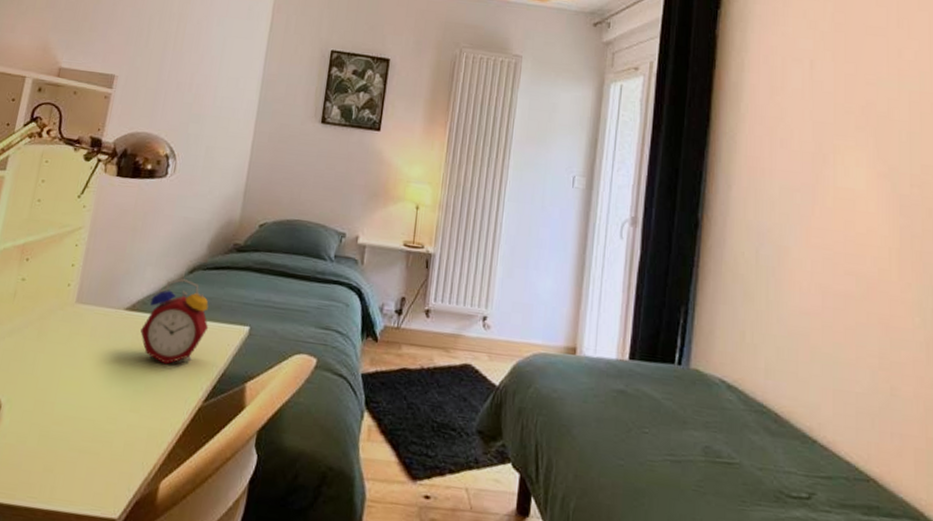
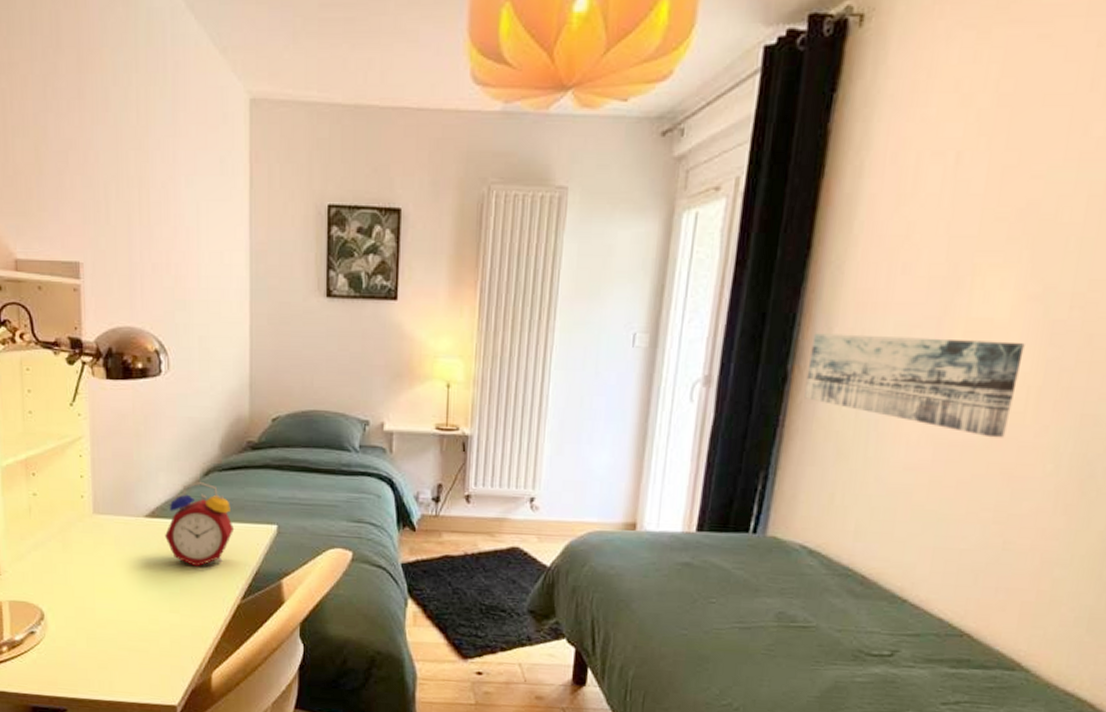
wall art: none [713,189,881,291] -> present [804,333,1025,438]

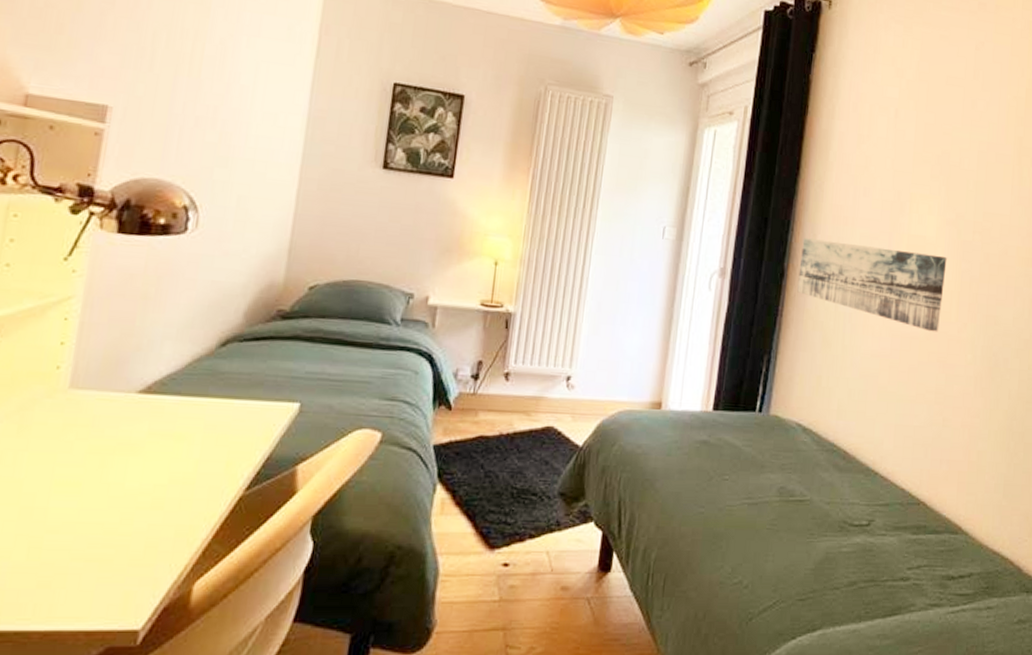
alarm clock: present [165,482,235,567] -> none [160,353,249,453]

